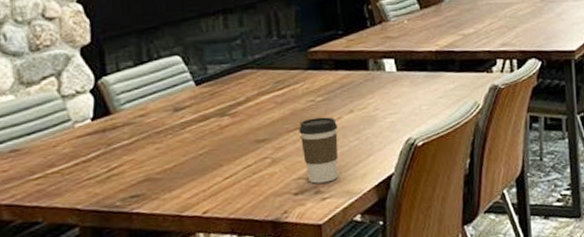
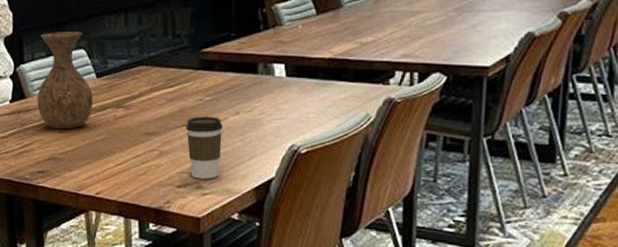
vase: none [125,36,193,146] -> present [37,31,93,130]

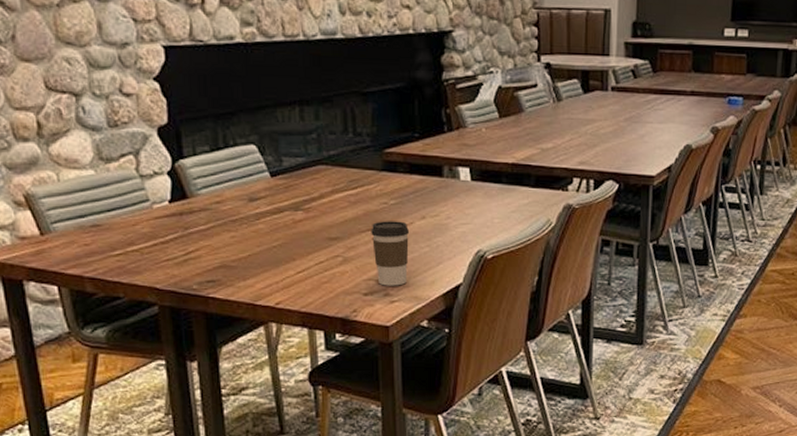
vase: present [37,31,93,130] -> none [201,123,268,234]

